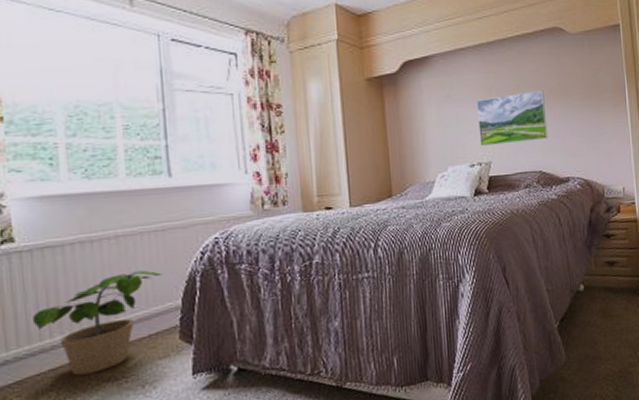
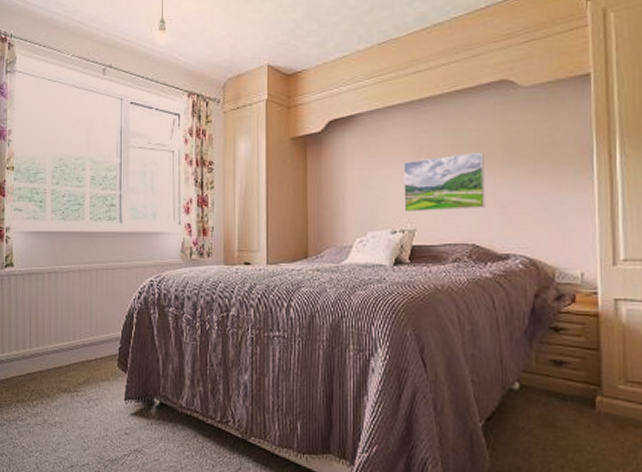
potted plant: present [31,270,161,376] -> none [19,302,108,383]

